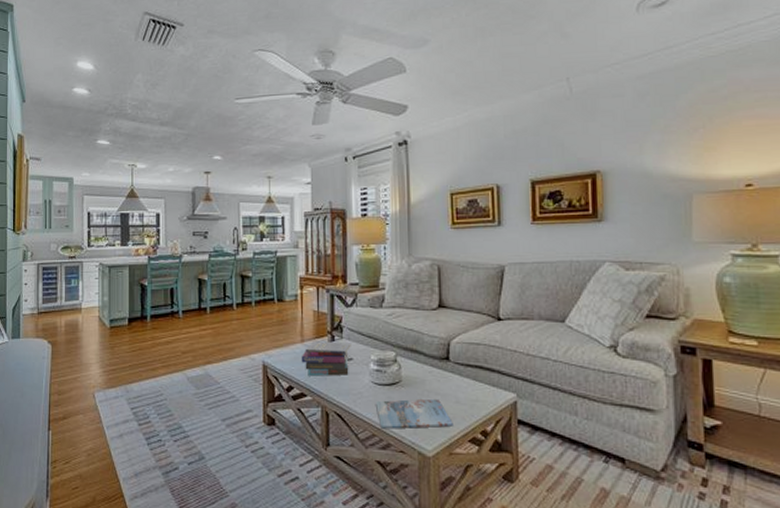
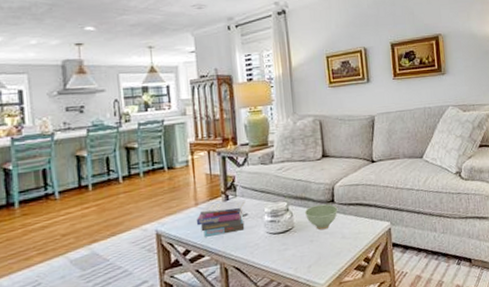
magazine: present [375,398,453,429] -> none [271,237,341,274]
bowl: none [414,361,453,390] -> present [304,204,338,230]

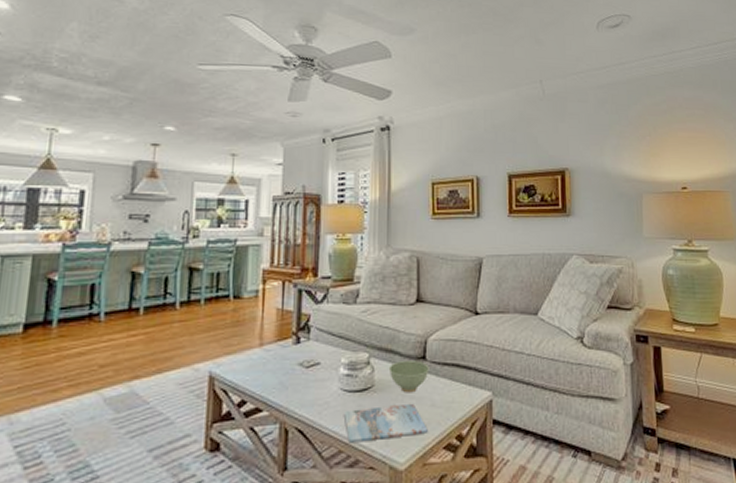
books: present [196,199,245,237] -> none [258,344,319,387]
magazine: none [271,237,341,274] -> present [343,403,428,443]

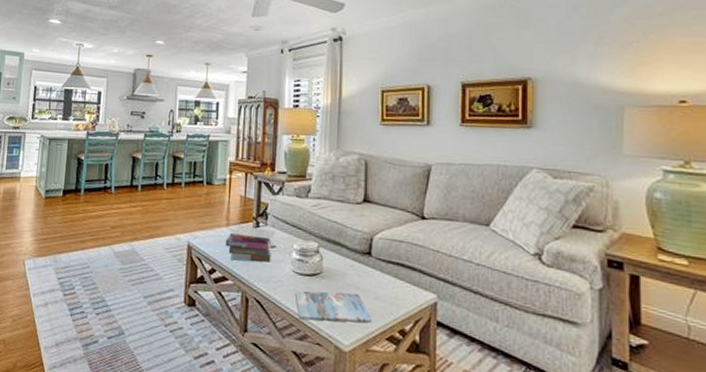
books: none [258,344,319,387] -> present [225,226,275,262]
bowl: present [388,360,429,393] -> none [335,254,375,284]

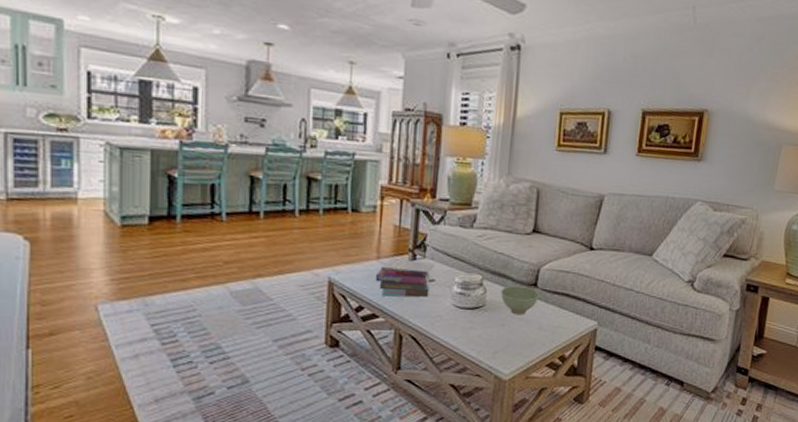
magazine: present [294,290,371,323] -> none [454,324,533,353]
bowl: none [335,254,375,284] -> present [500,286,540,315]

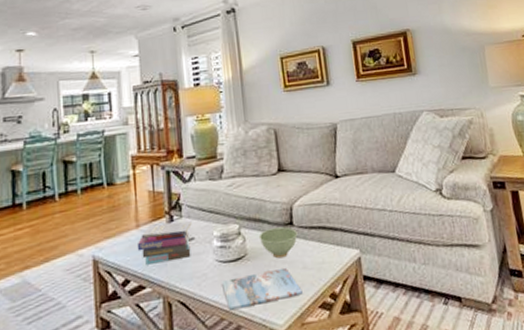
magazine: none [454,324,533,353] -> present [221,267,303,311]

